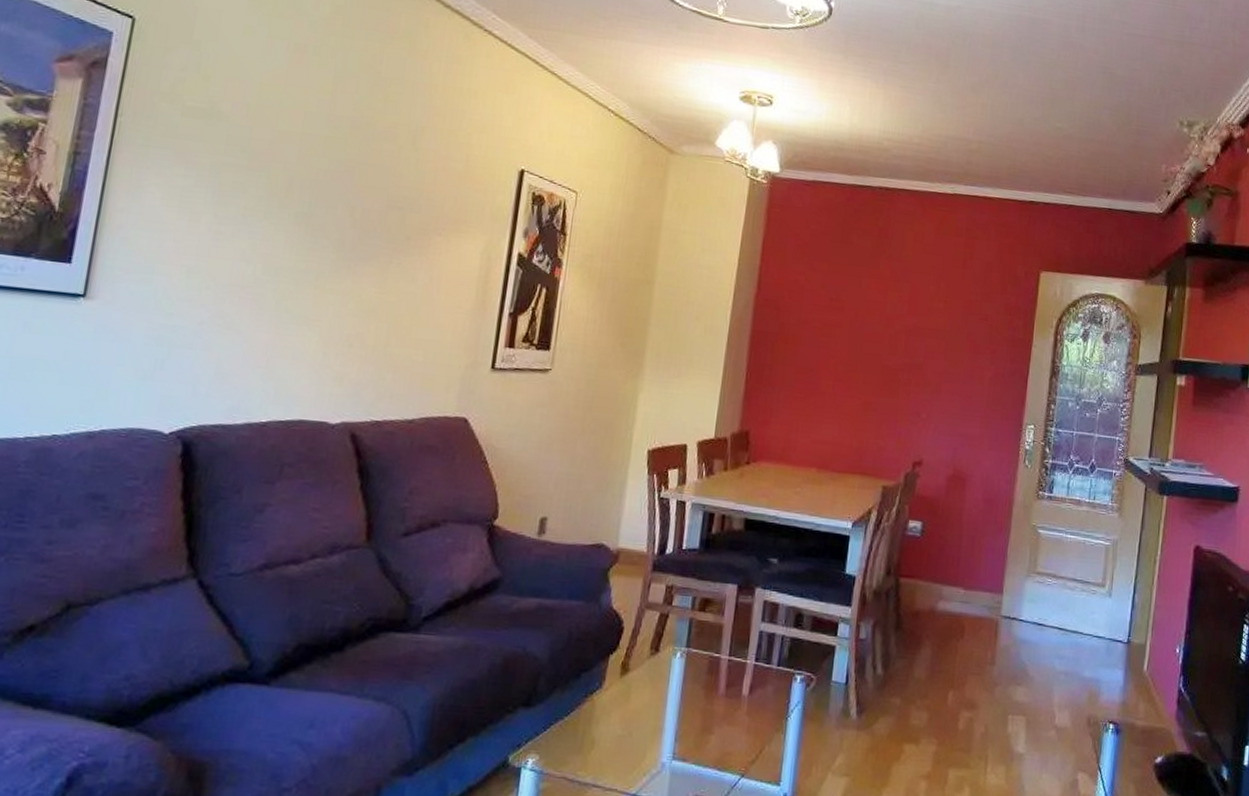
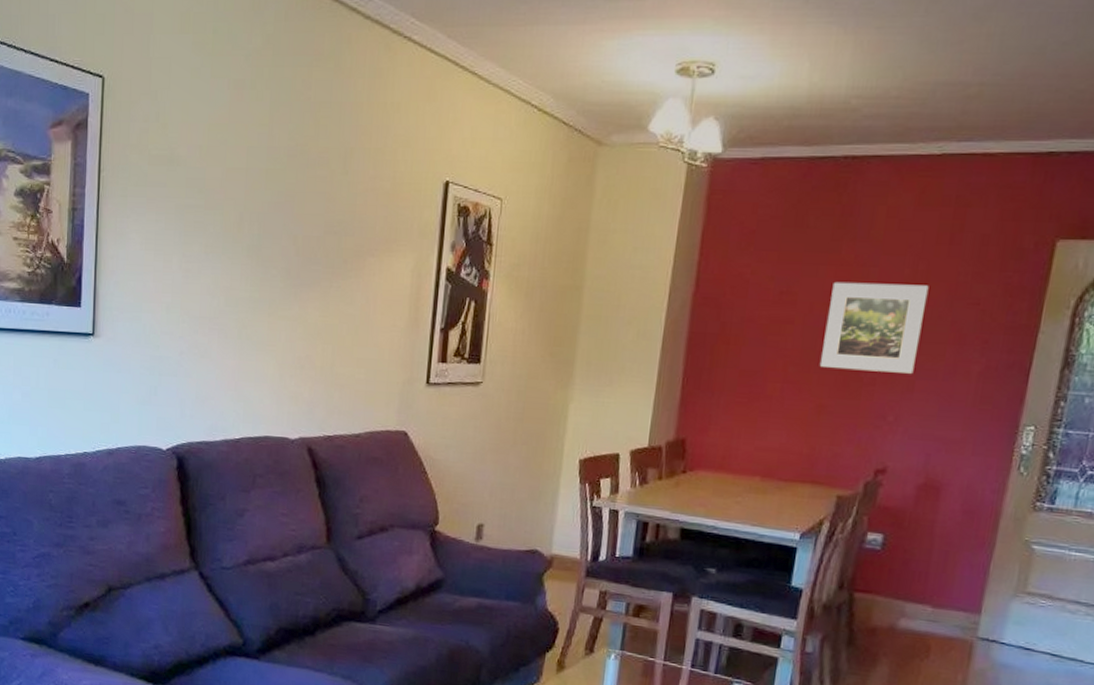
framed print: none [864,293,949,377] -> present [819,281,929,374]

